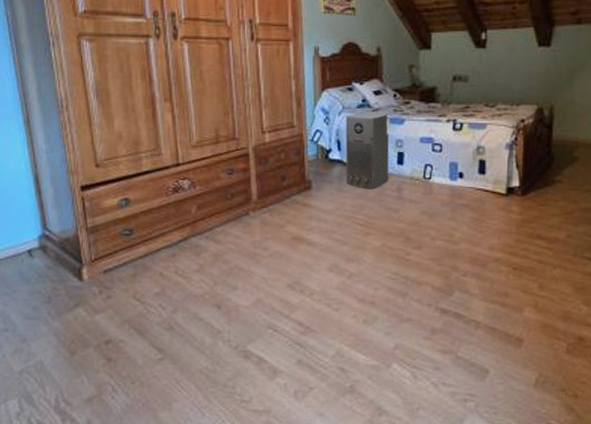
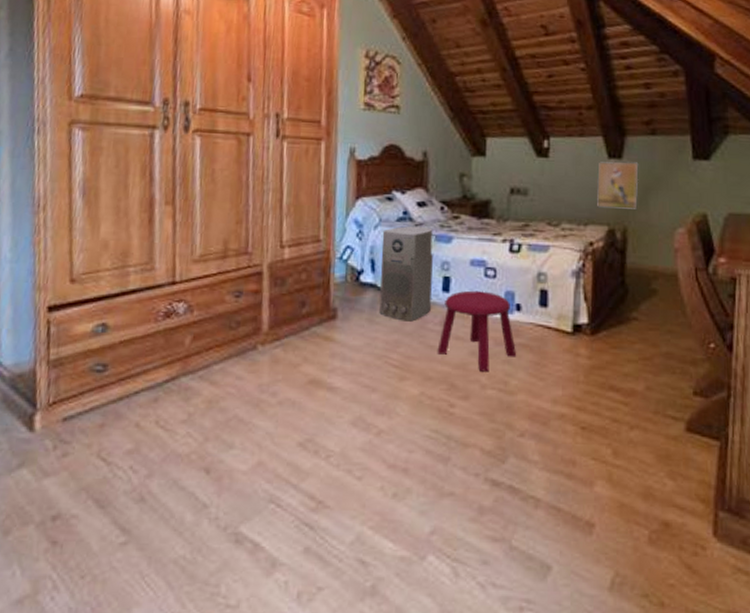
stool: none [395,163,459,227] -> present [437,290,516,372]
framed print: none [528,49,565,90] -> present [597,161,639,209]

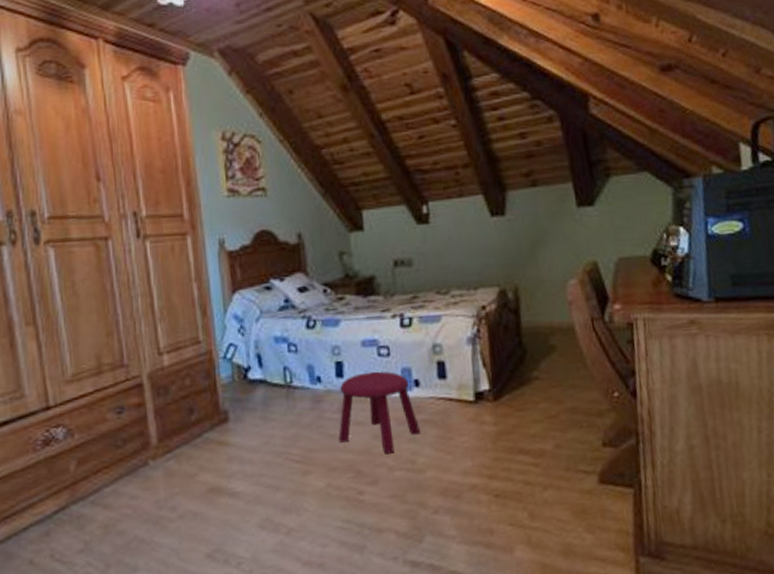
air purifier: present [379,226,433,322] -> none [265,313,326,414]
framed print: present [597,161,639,209] -> none [482,217,526,269]

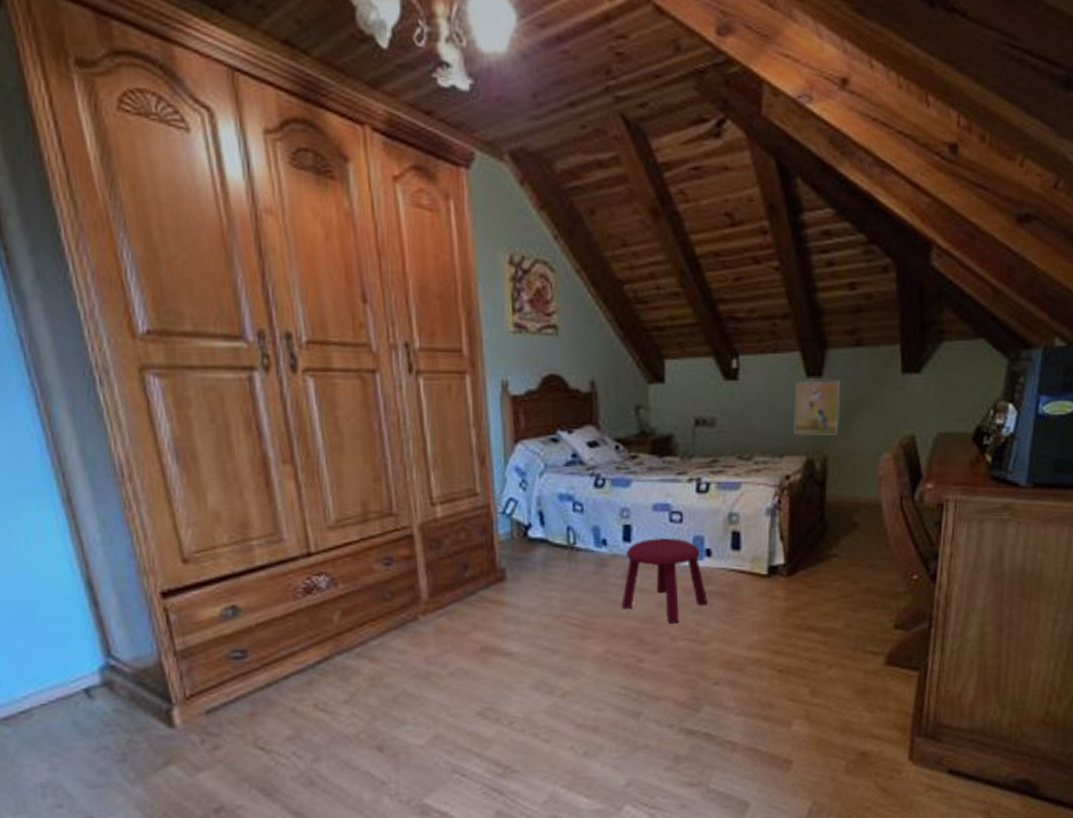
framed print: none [482,217,526,269] -> present [794,380,841,435]

